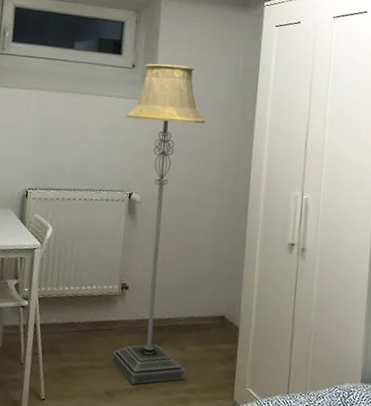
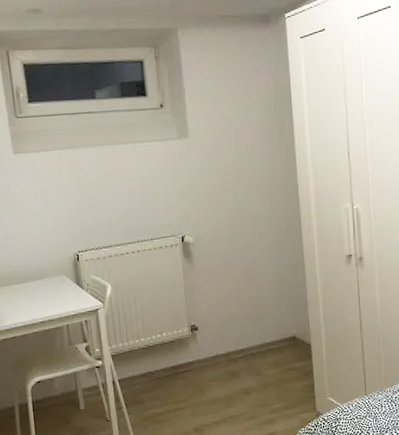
floor lamp: present [111,63,206,385] -> none [163,96,267,416]

